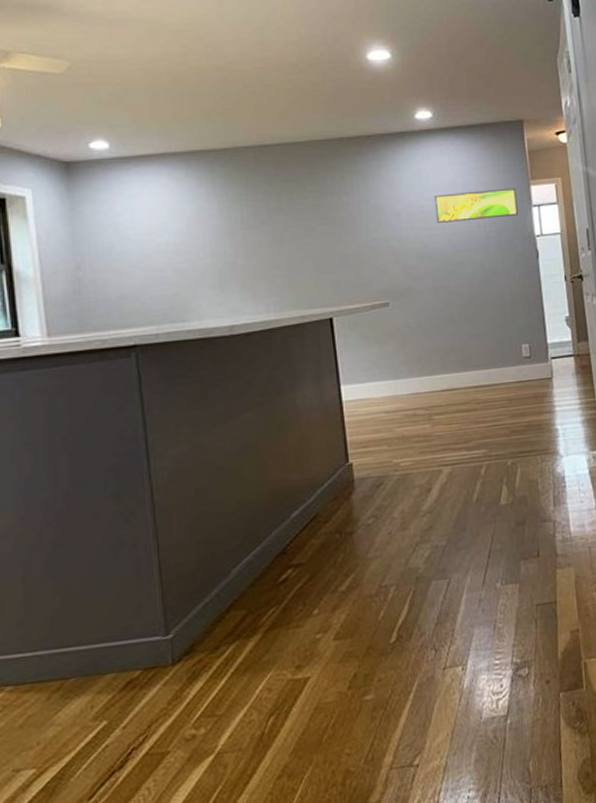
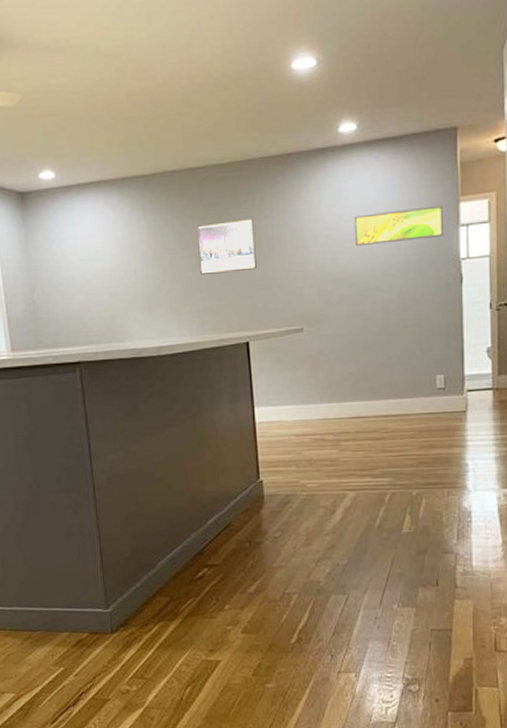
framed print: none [272,195,338,250] -> present [196,218,257,275]

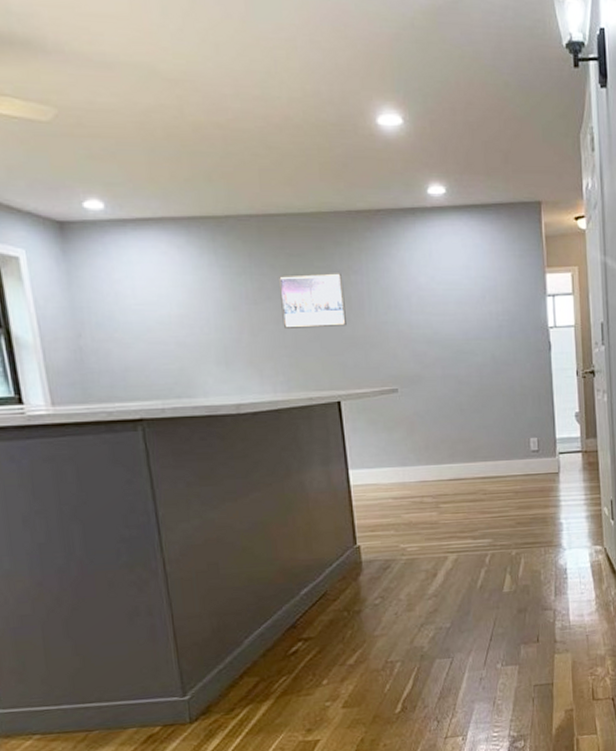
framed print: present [354,205,443,246] -> none [445,275,532,308]

